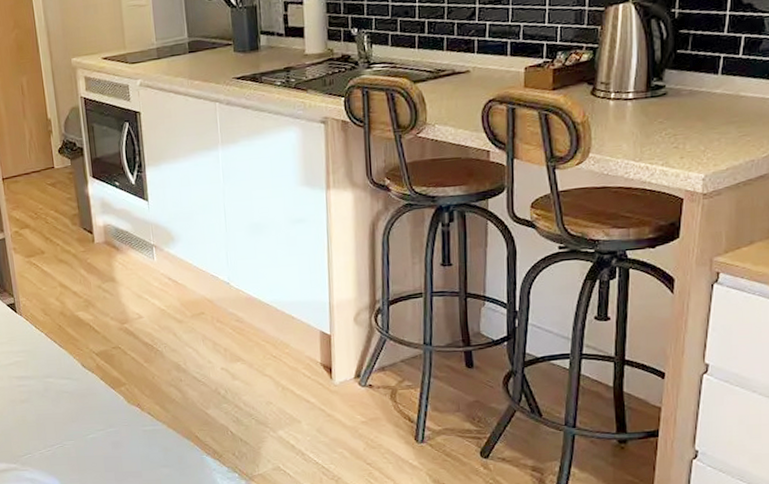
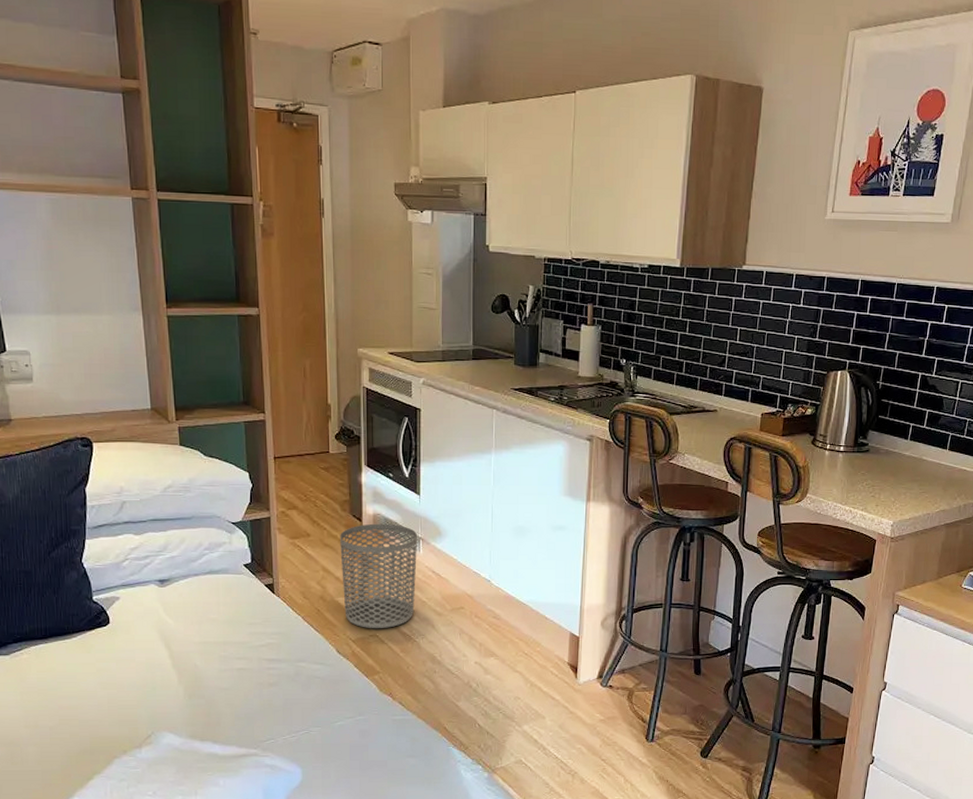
waste bin: none [73,233,154,341] -> present [340,523,418,629]

